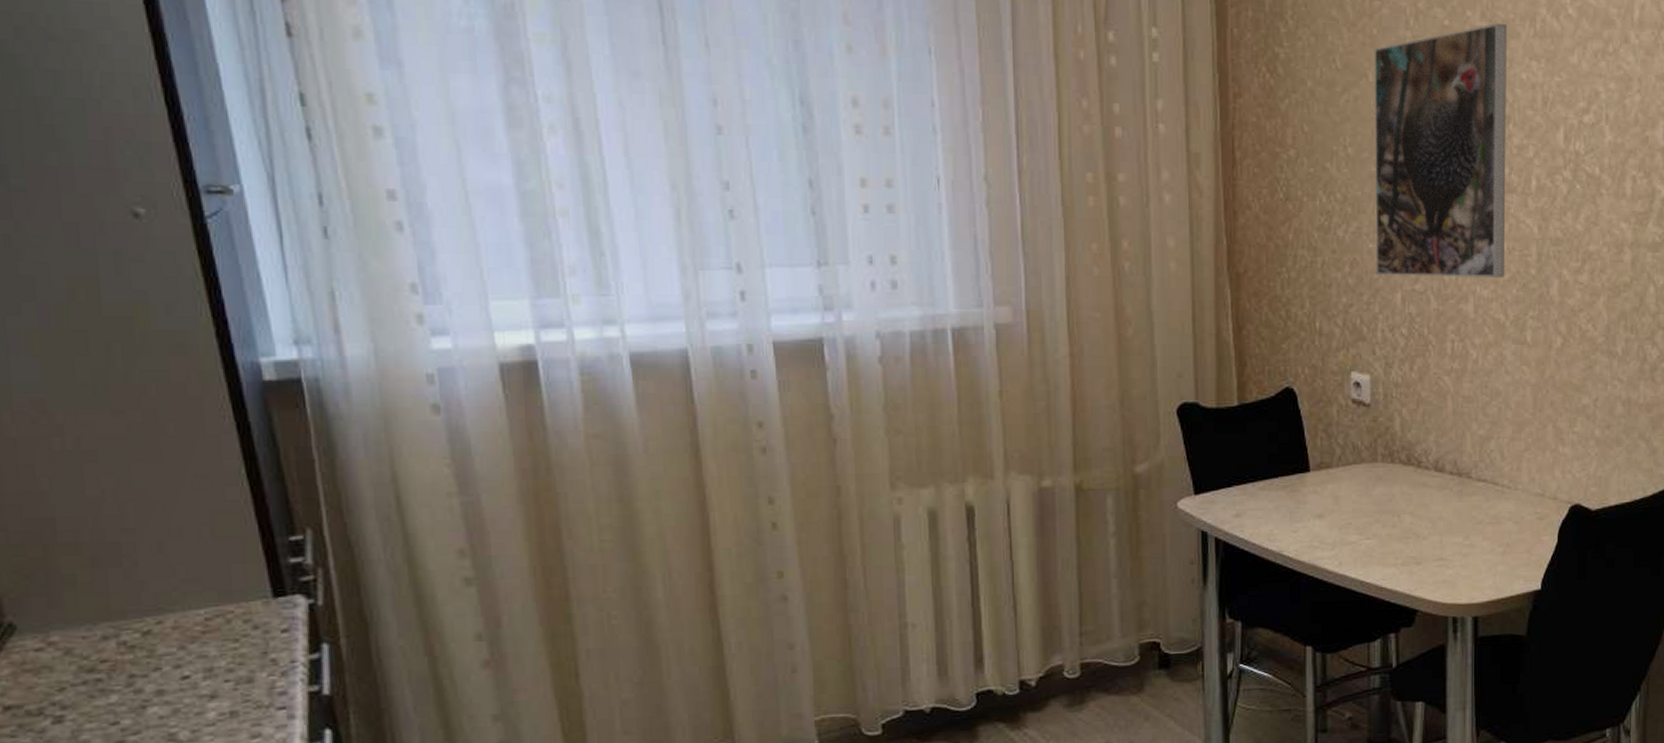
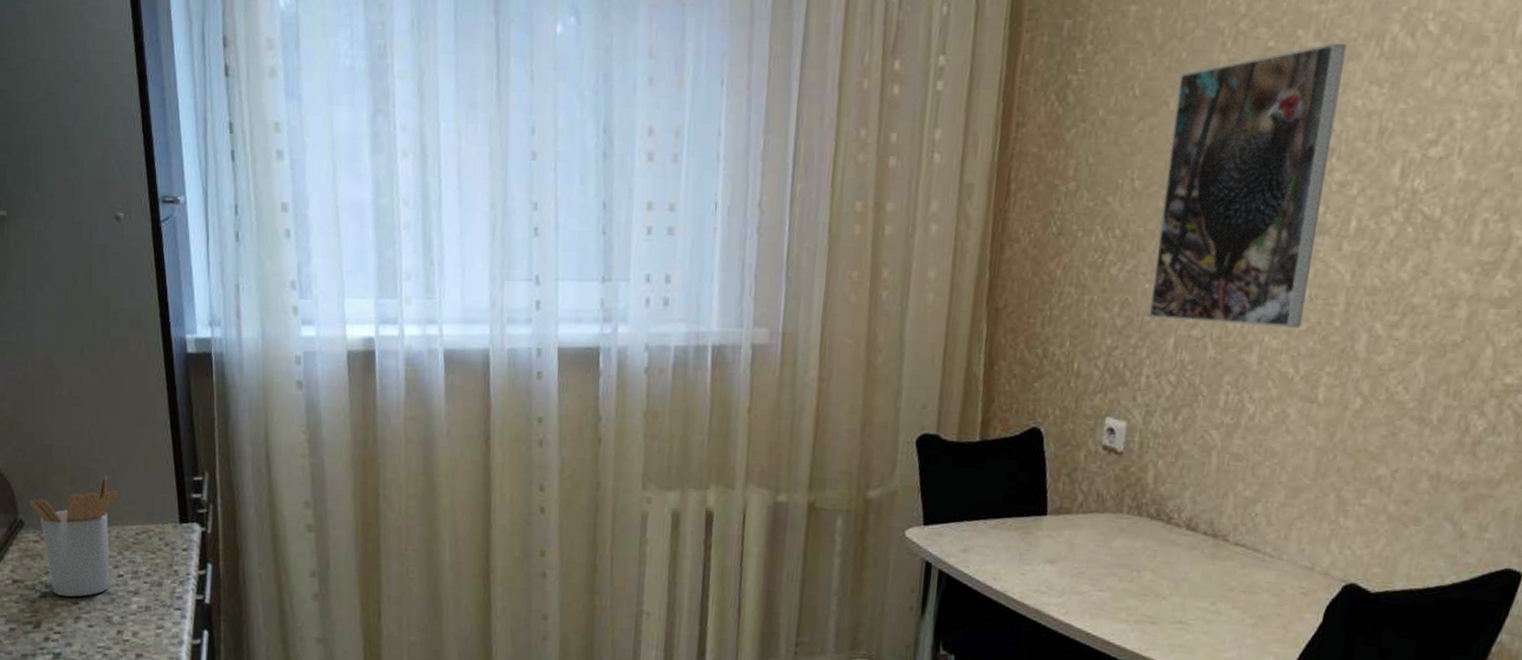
utensil holder: none [20,549,172,717] -> present [28,475,119,597]

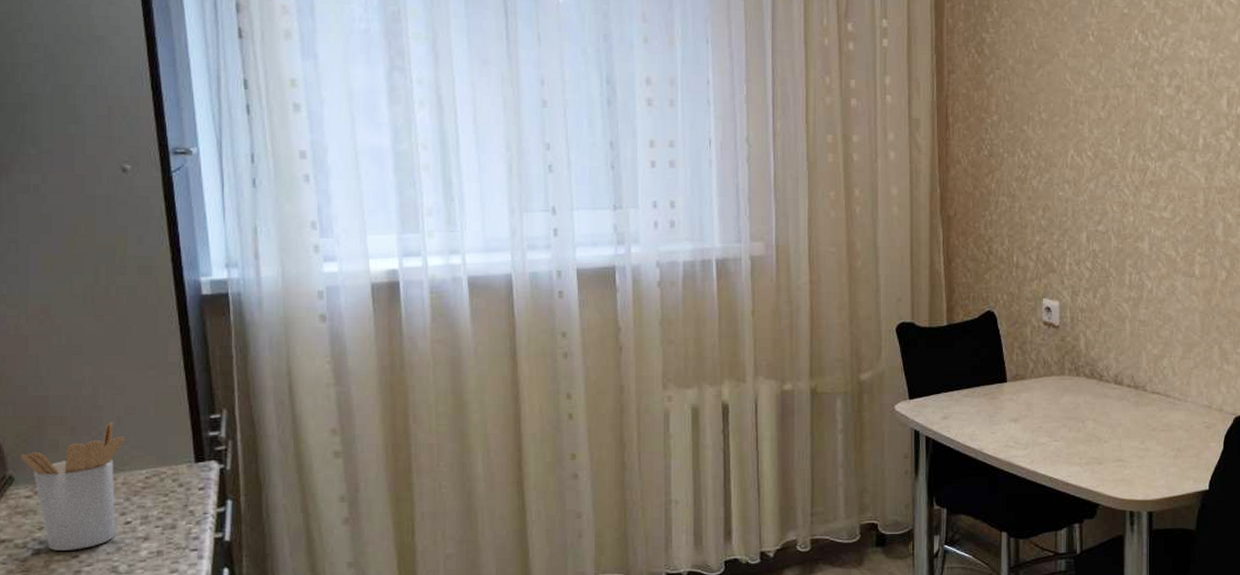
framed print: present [1148,42,1346,328] -> none [1064,10,1177,220]

